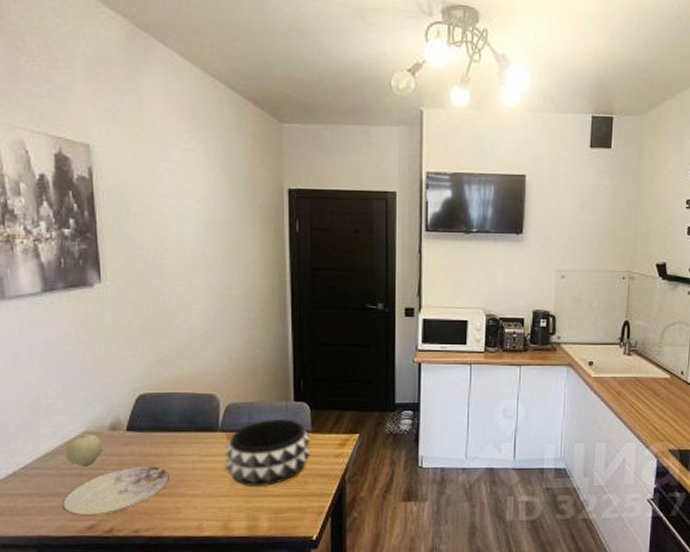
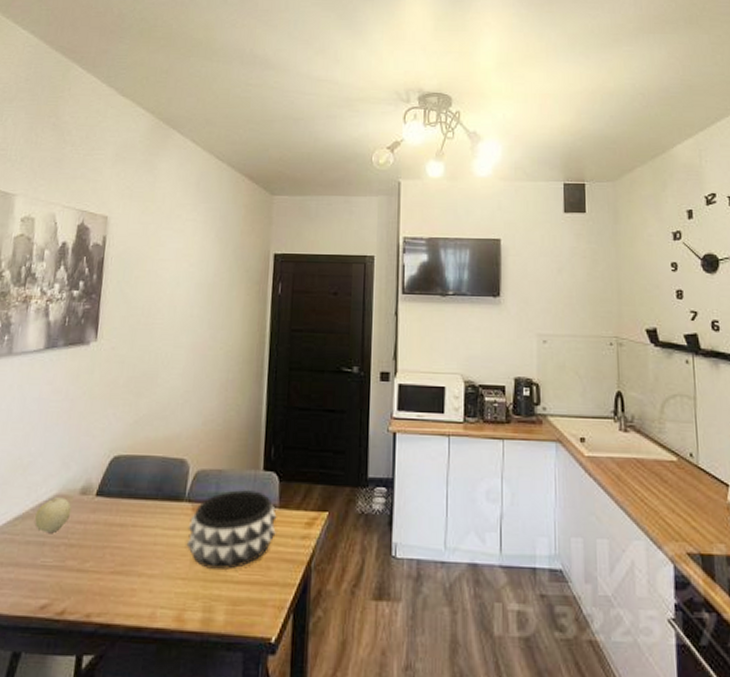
plate: present [61,465,170,516] -> none [19,536,130,593]

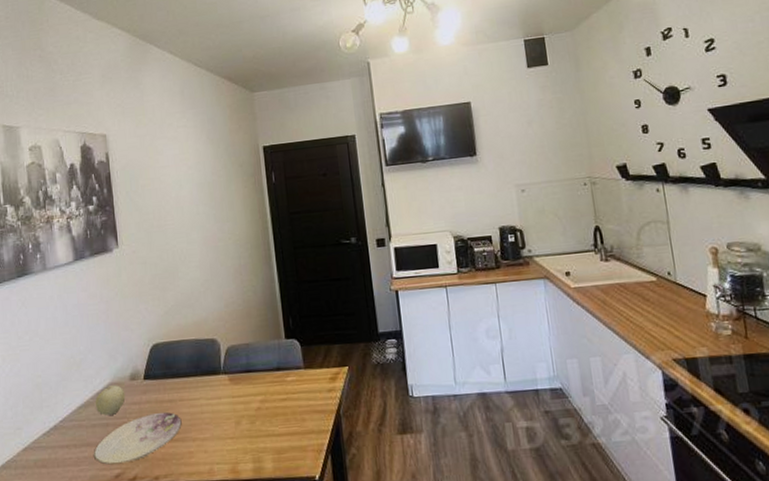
plate: none [19,536,130,593] -> present [93,411,182,465]
decorative bowl: present [186,489,277,569] -> none [228,356,305,427]

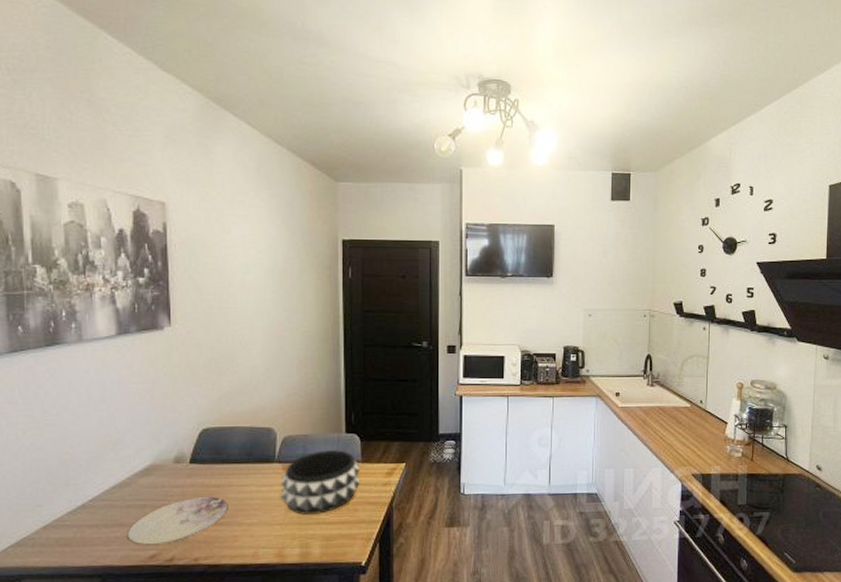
fruit: present [94,385,126,416] -> none [131,467,167,497]
decorative bowl: none [228,356,305,427] -> present [280,449,360,515]

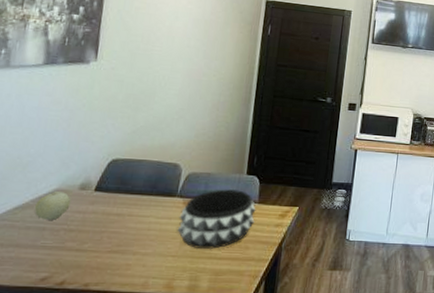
plate: present [126,496,228,546] -> none [20,223,126,268]
fruit: none [131,467,167,497] -> present [34,191,71,220]

